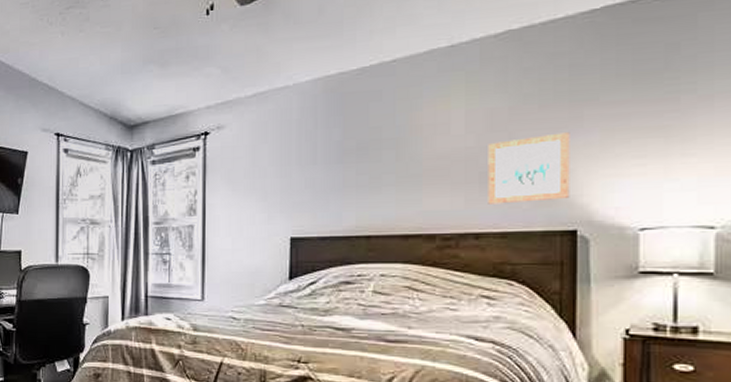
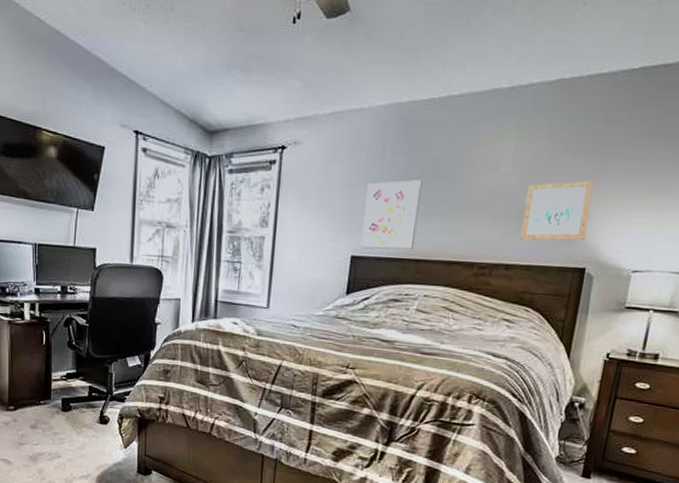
wall art: none [300,151,362,229] -> present [360,180,422,250]

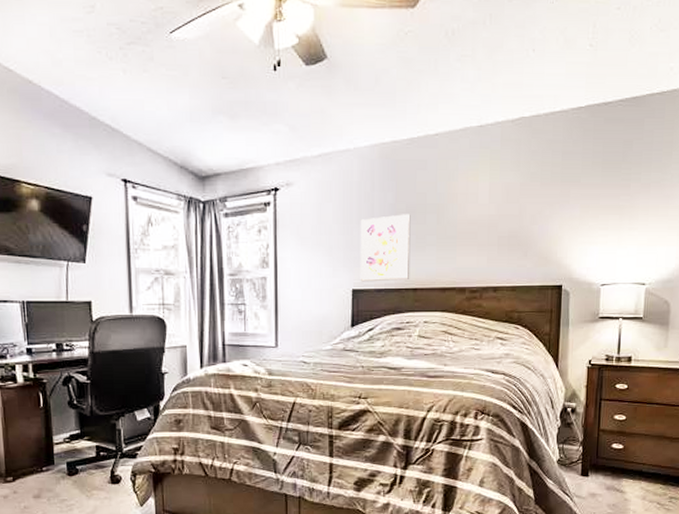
wall art: present [520,181,595,241] -> none [503,207,561,263]

